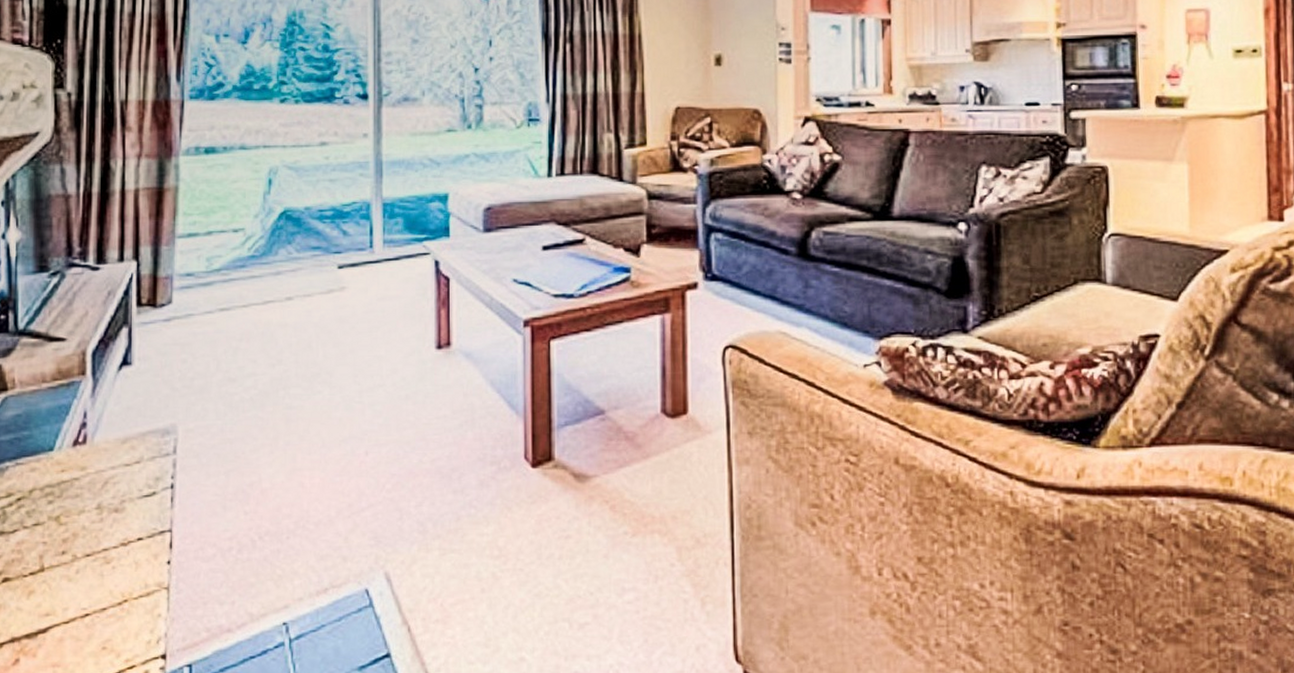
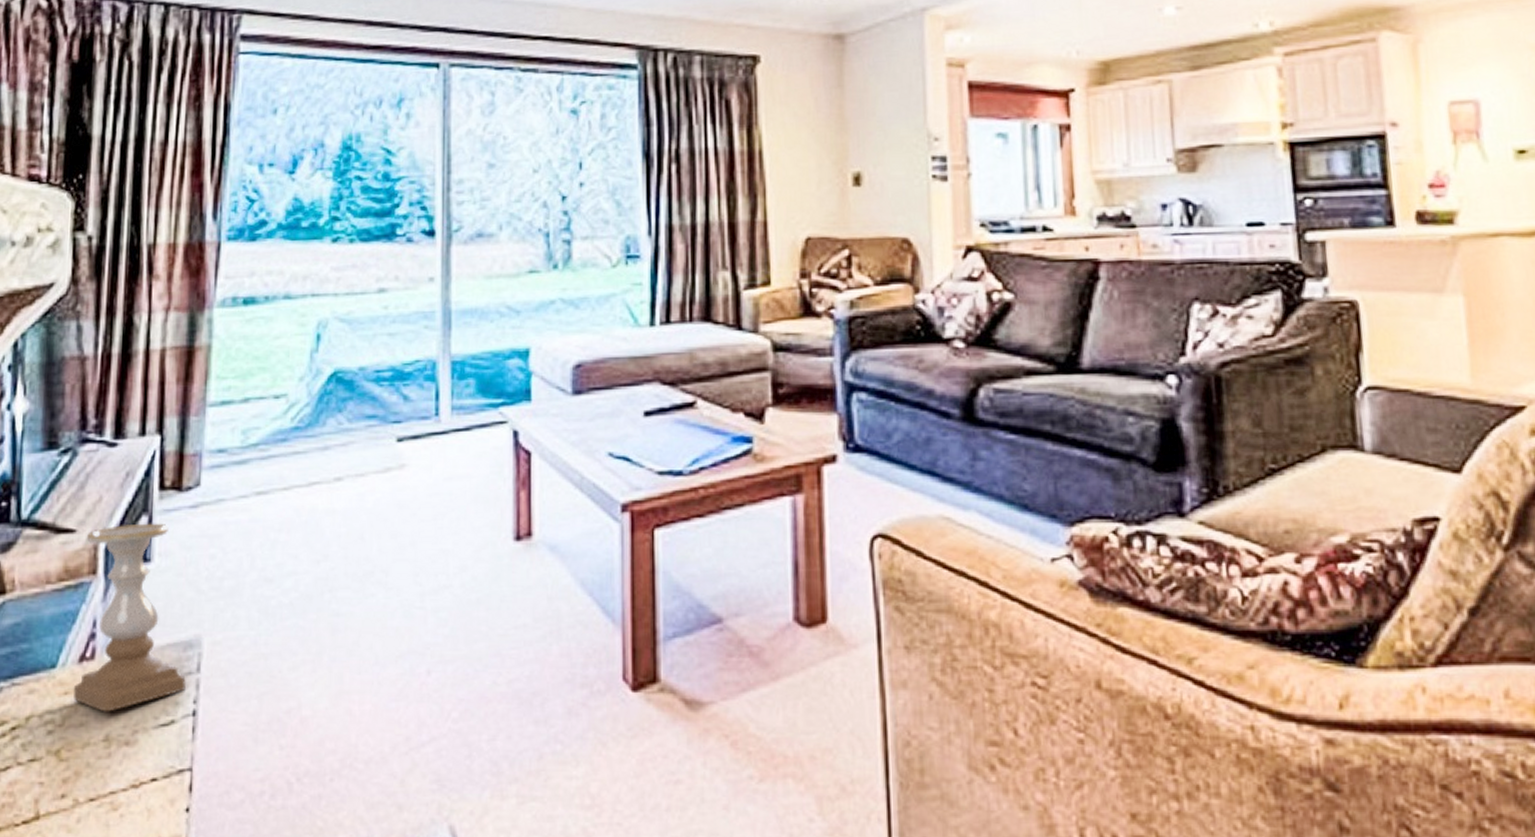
candle holder: none [70,333,164,486] -> present [74,523,186,712]

